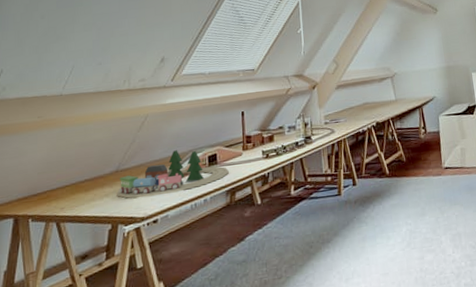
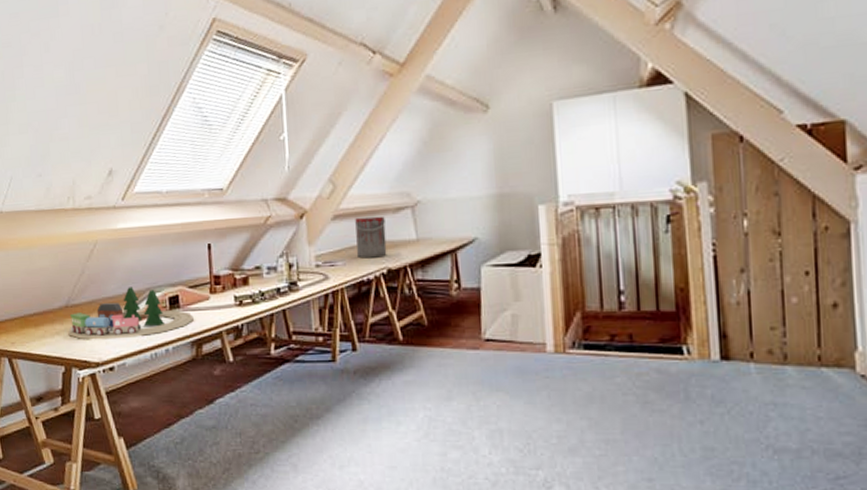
paint can: none [352,84,376,116] -> present [355,216,387,259]

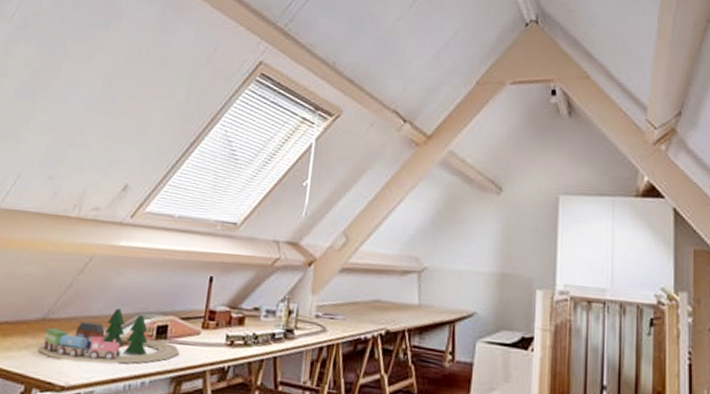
paint can: present [355,216,387,259] -> none [359,274,391,318]

